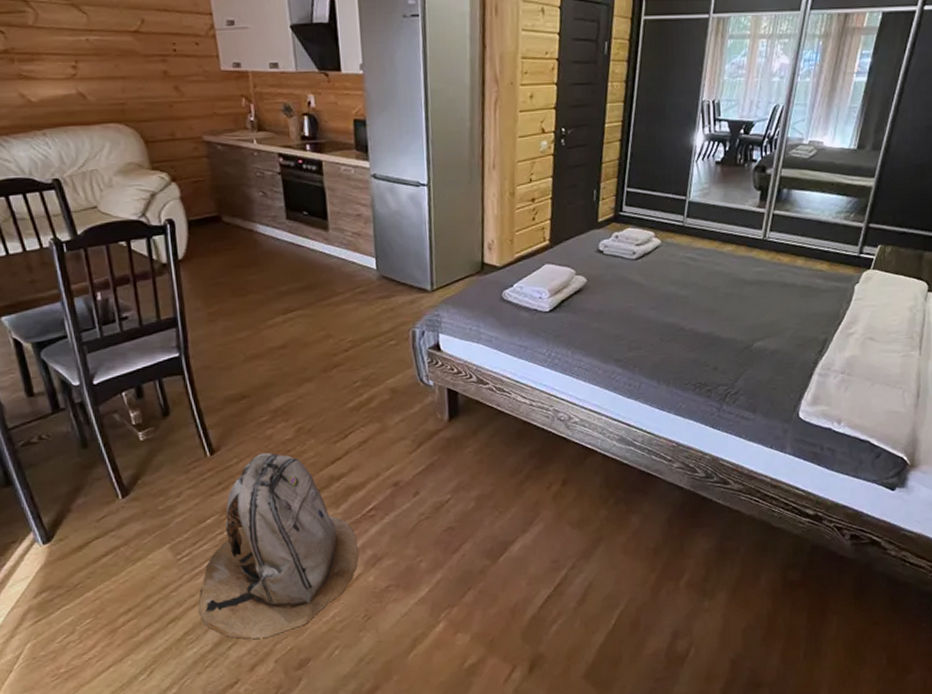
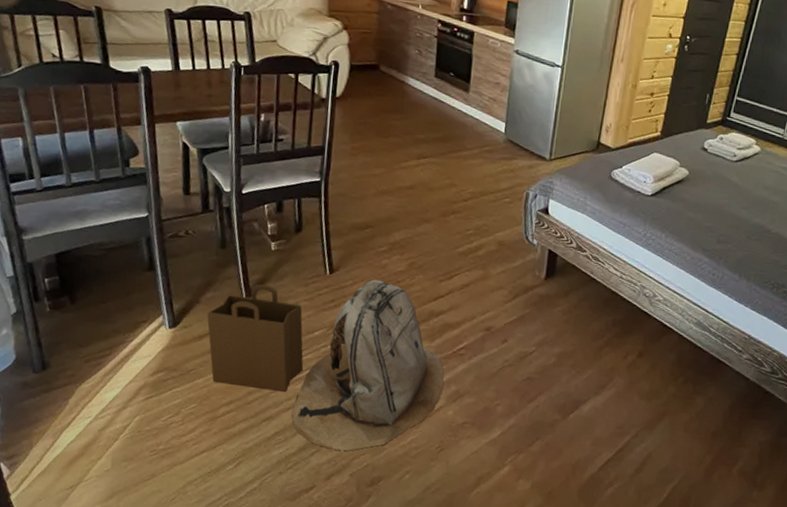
shopping bag: none [82,479,202,593] -> present [207,284,304,392]

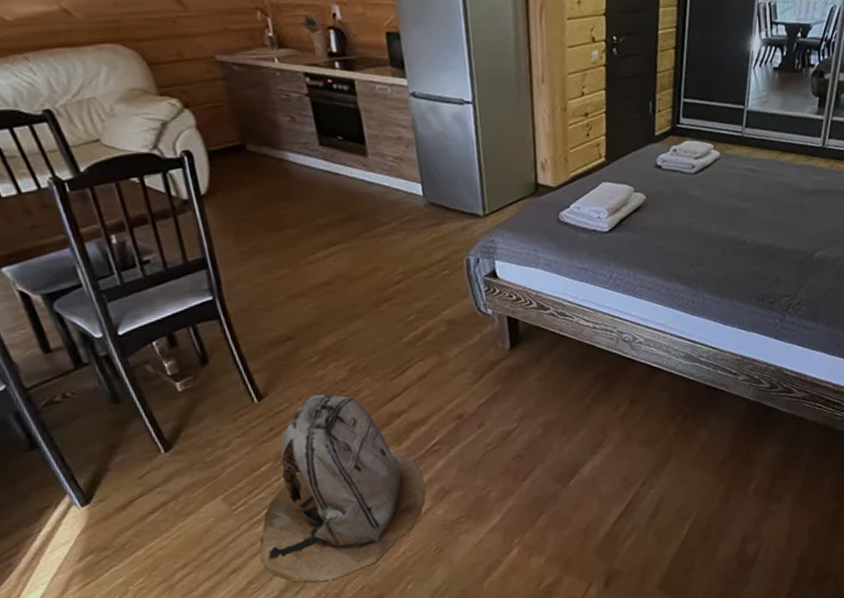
shopping bag: present [207,284,304,392] -> none [123,431,260,549]

